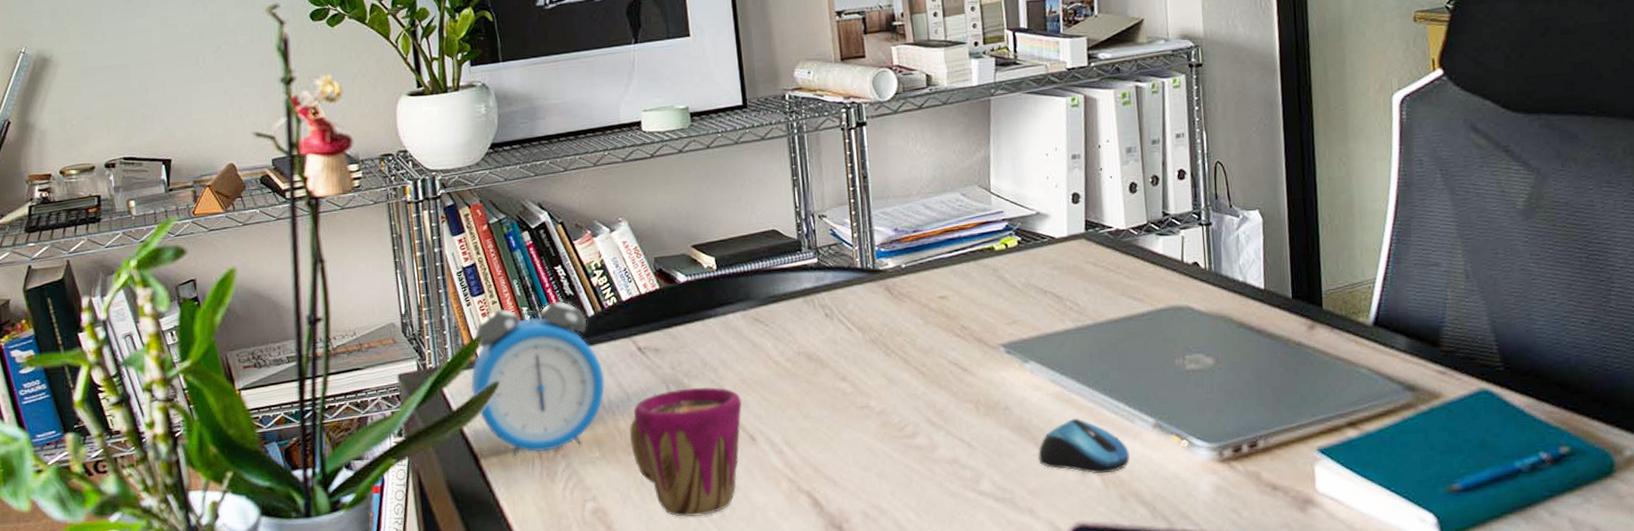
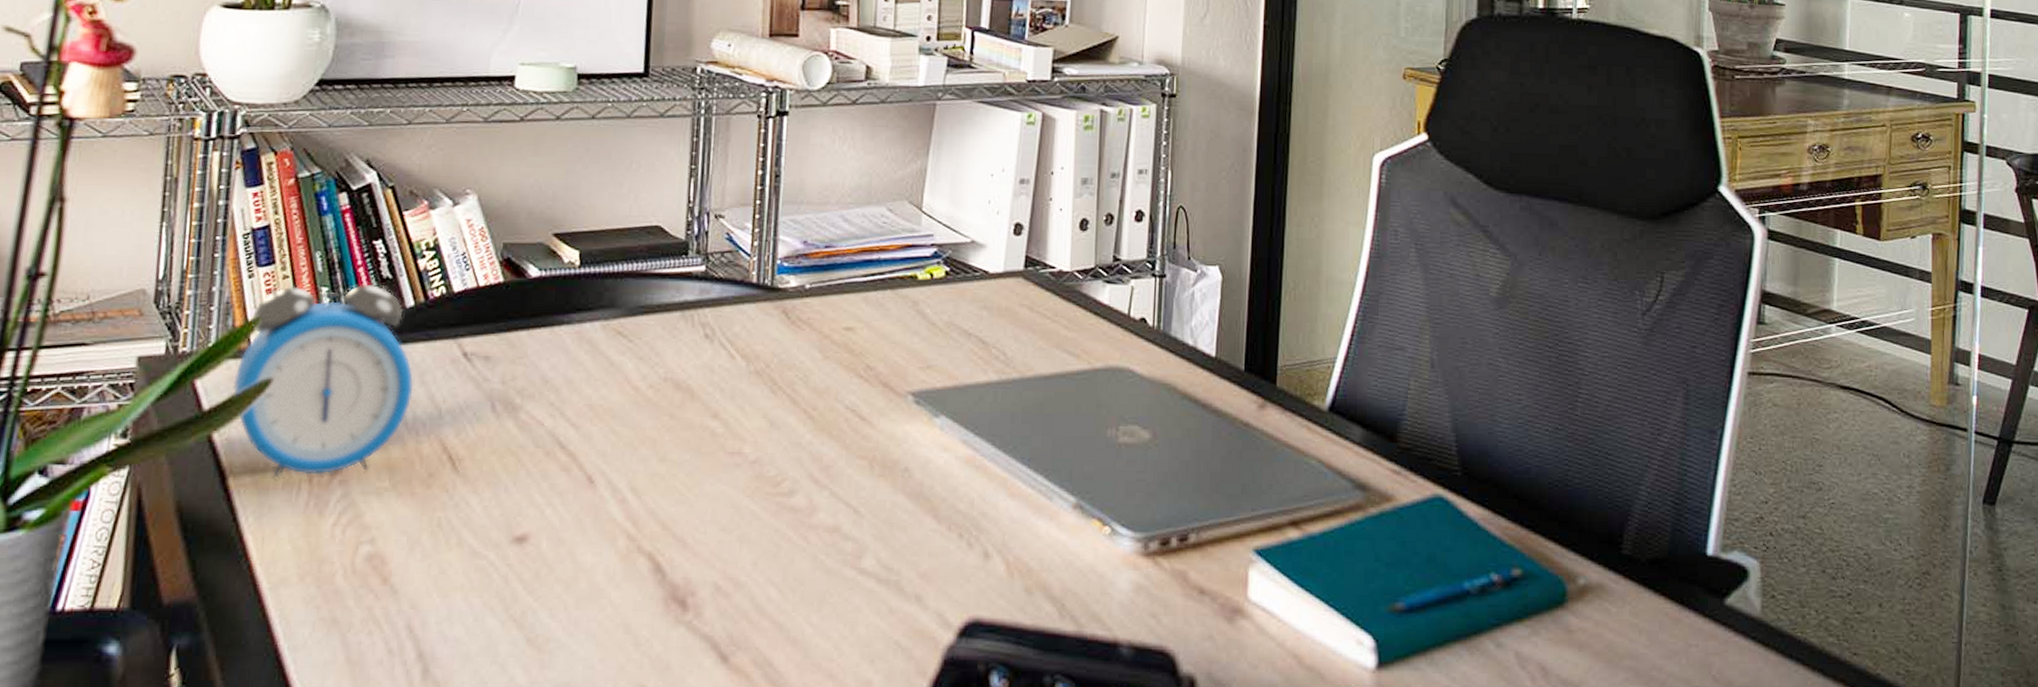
cup: present [629,386,742,517] -> none [432,409,585,574]
computer mouse: present [1038,418,1130,474] -> none [936,489,1042,559]

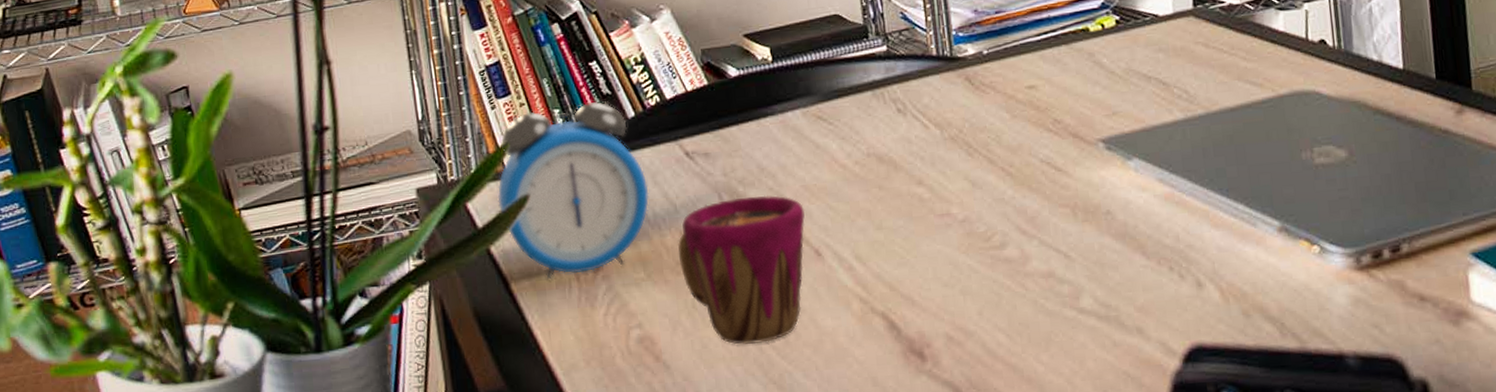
cup: none [432,409,585,574] -> present [678,195,805,344]

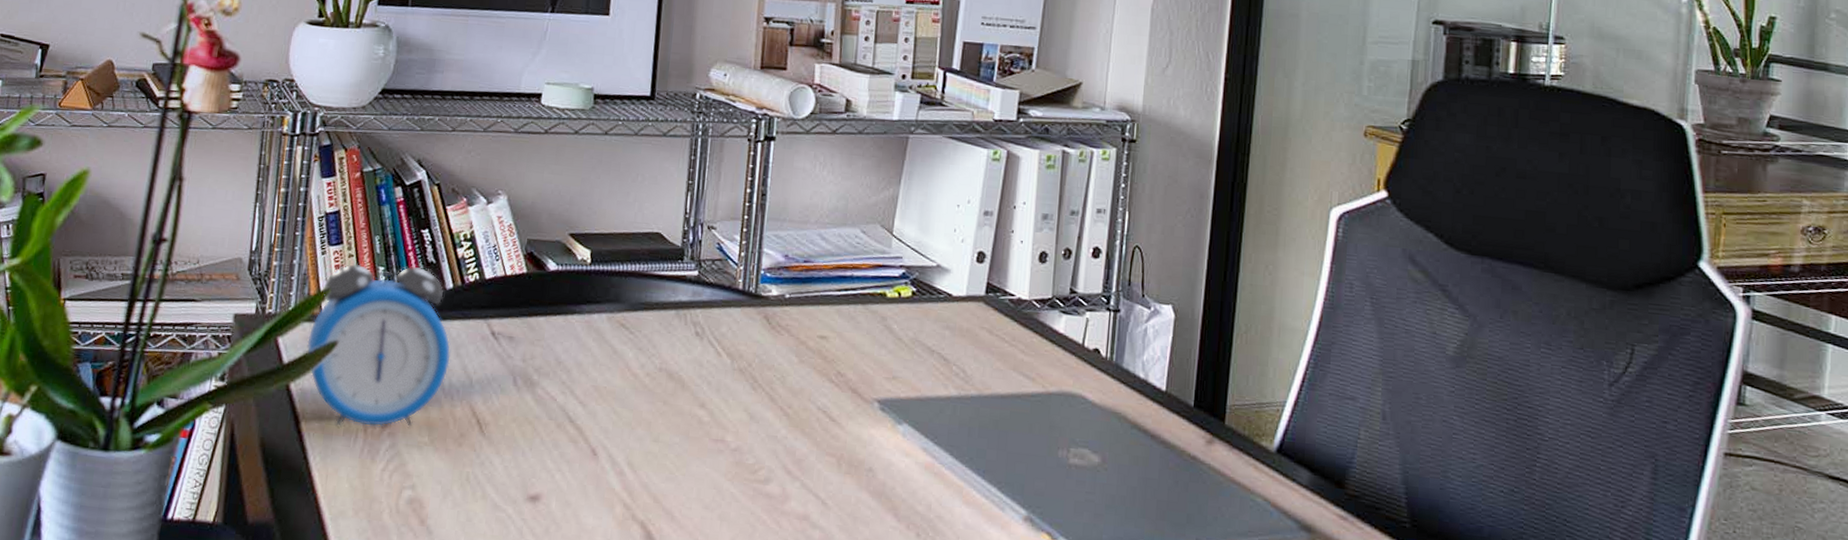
cup: present [678,195,805,344] -> none [463,384,591,528]

